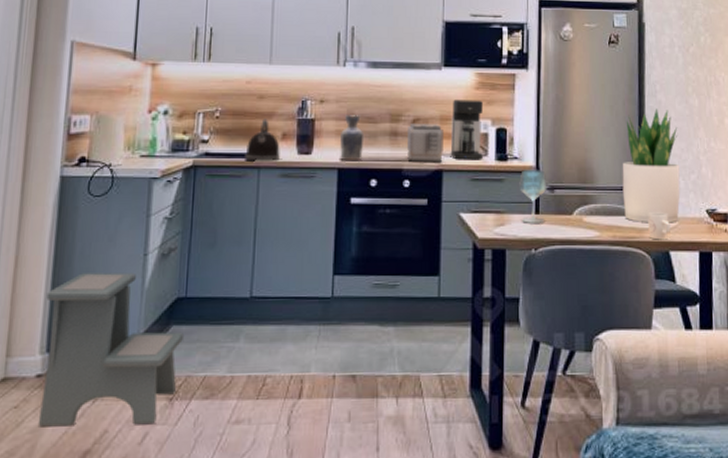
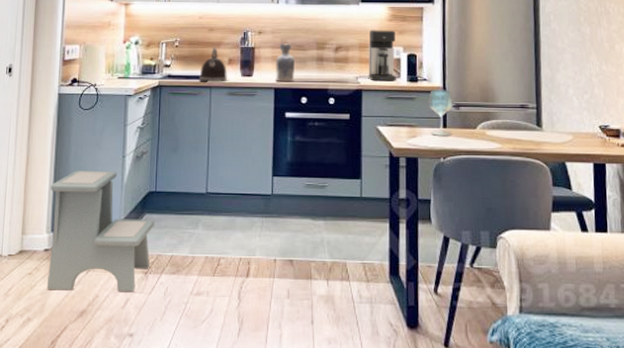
toaster: present [406,124,443,163] -> none [330,51,362,84]
planter: present [622,108,680,223] -> none [520,36,575,137]
mug: present [648,212,670,240] -> none [545,128,566,152]

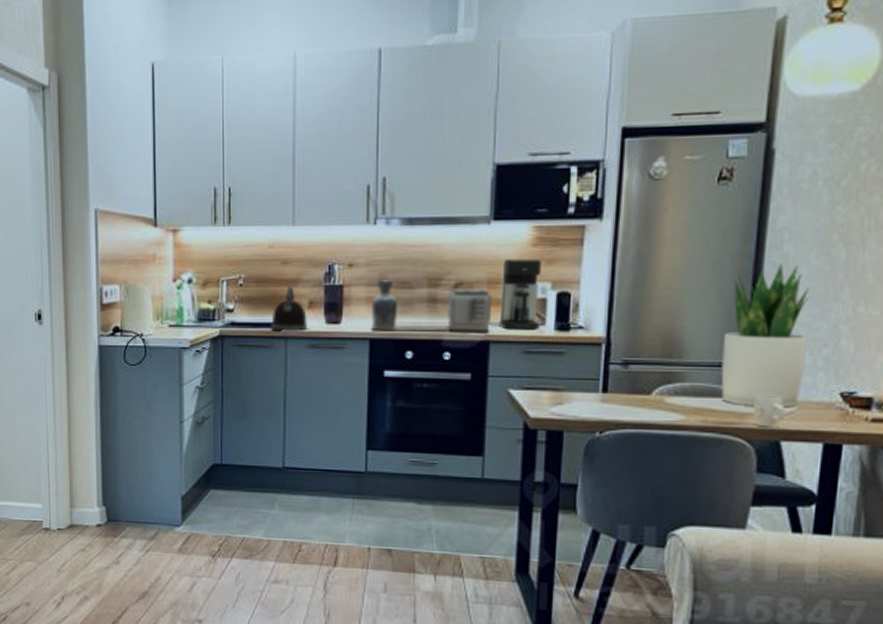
step stool: present [46,170,154,293] -> none [98,437,221,576]
toaster: none [330,51,362,84] -> present [447,288,491,333]
wine glass: present [428,90,453,136] -> none [583,342,620,403]
planter: none [520,36,575,137] -> present [721,264,810,408]
mug: none [545,128,566,152] -> present [753,394,785,428]

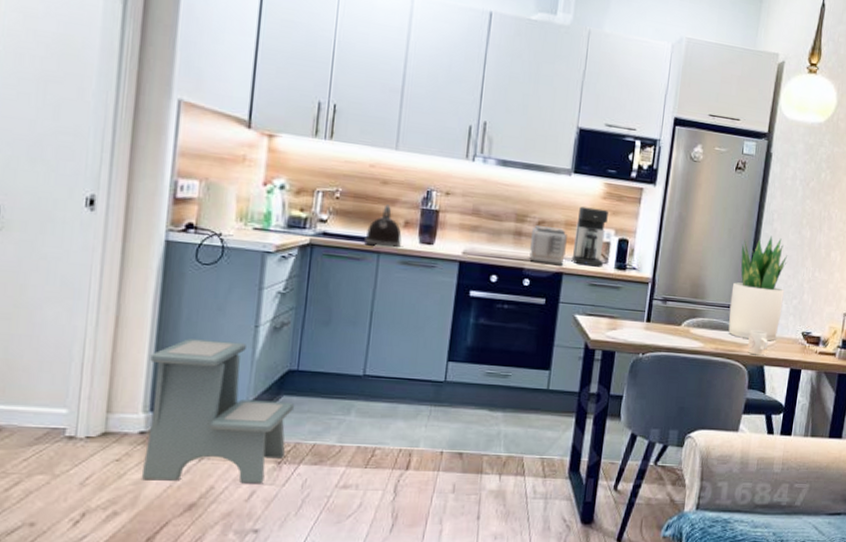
step stool: none [98,437,221,576] -> present [141,339,294,484]
ceramic jug: present [372,280,399,330] -> none [462,210,489,255]

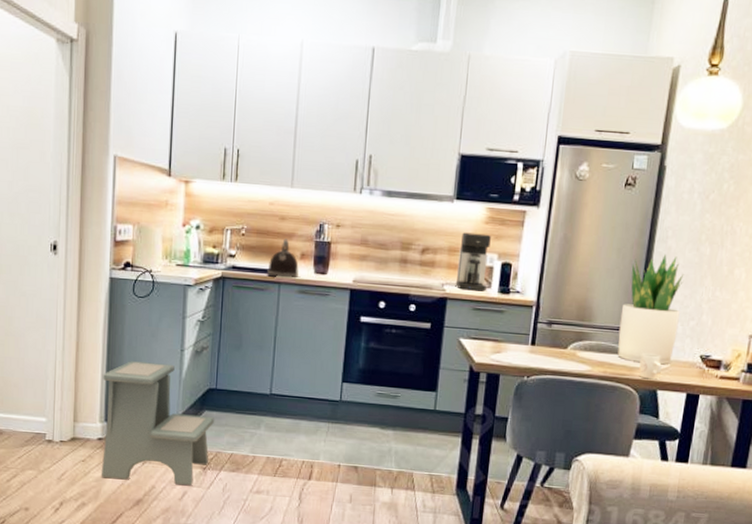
toaster: present [529,225,567,266] -> none [415,253,451,291]

